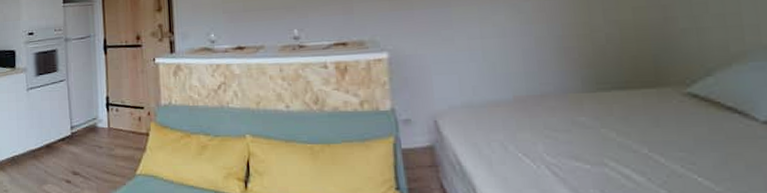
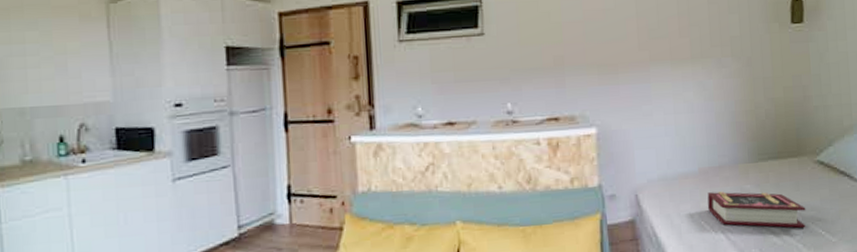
book: none [525,122,672,172] -> present [707,191,806,228]

